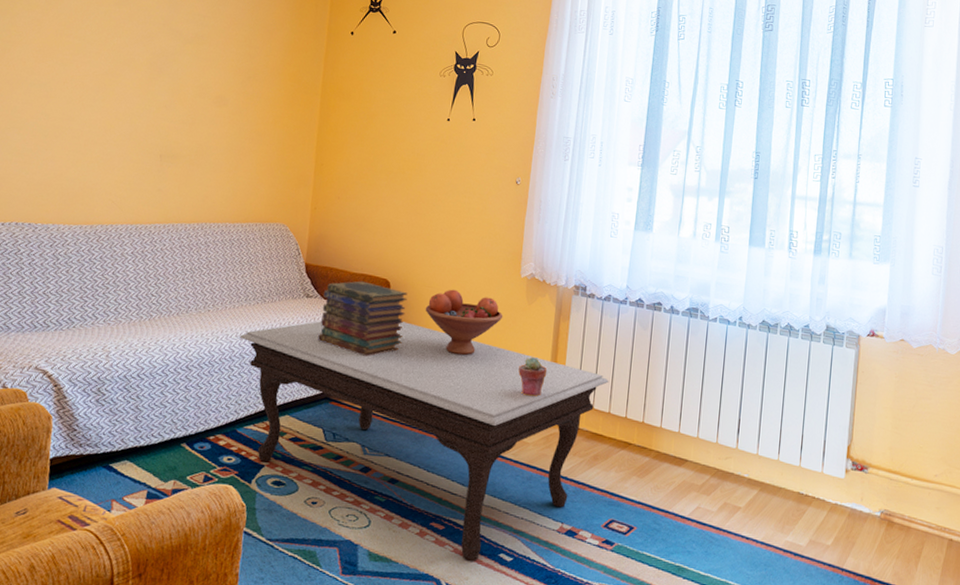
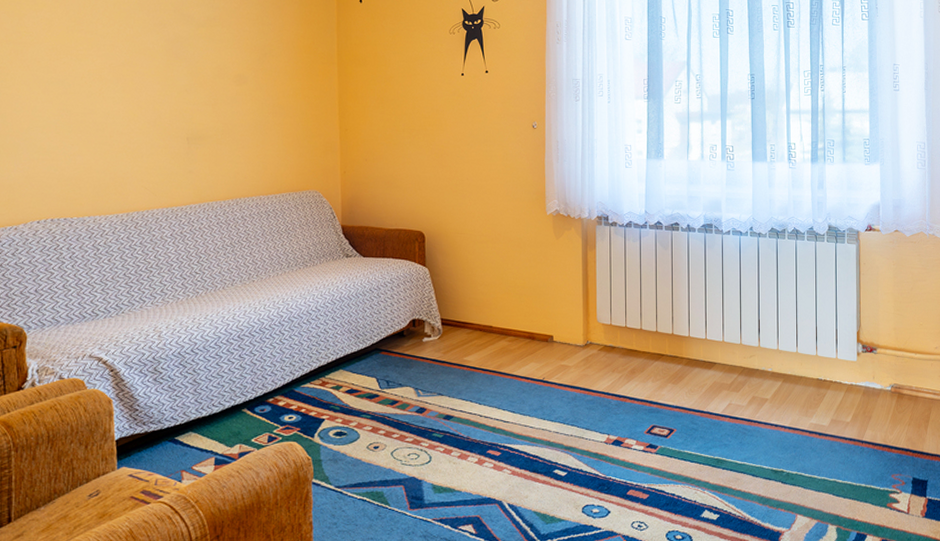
coffee table: present [239,321,609,562] -> none [286,269,638,482]
book stack: present [317,281,408,357] -> none [362,236,442,305]
fruit bowl: present [425,289,503,356] -> none [460,233,534,294]
potted succulent: present [518,356,548,397] -> none [554,286,580,323]

